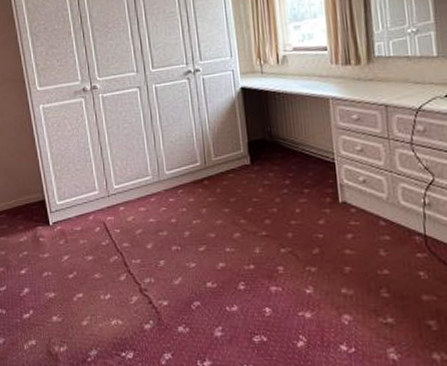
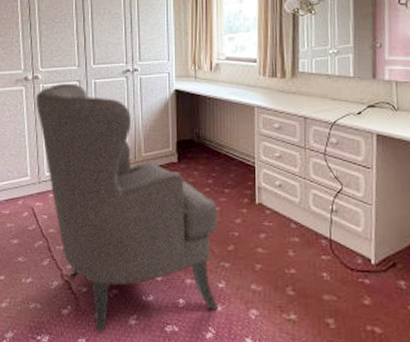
chair: none [96,90,308,347] -> present [35,83,219,333]

